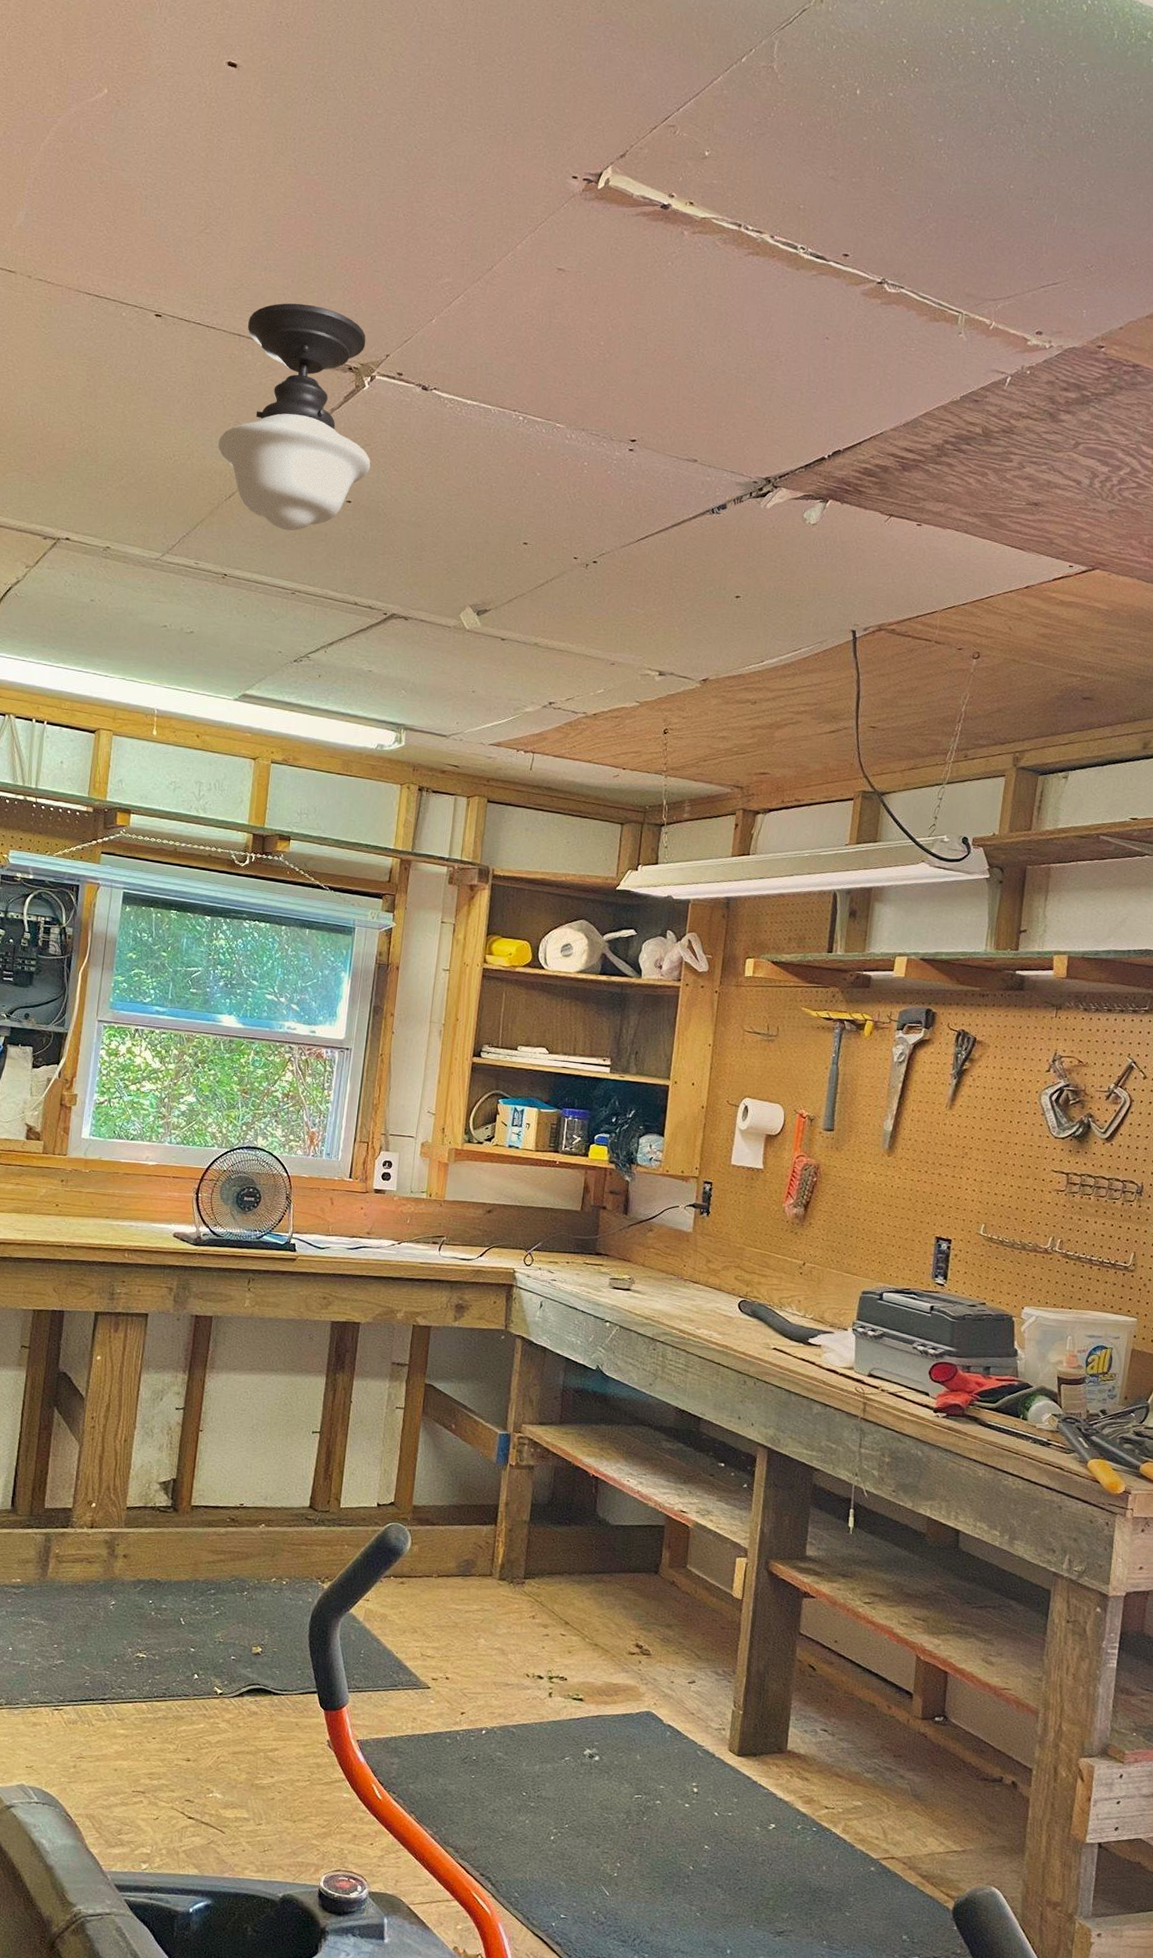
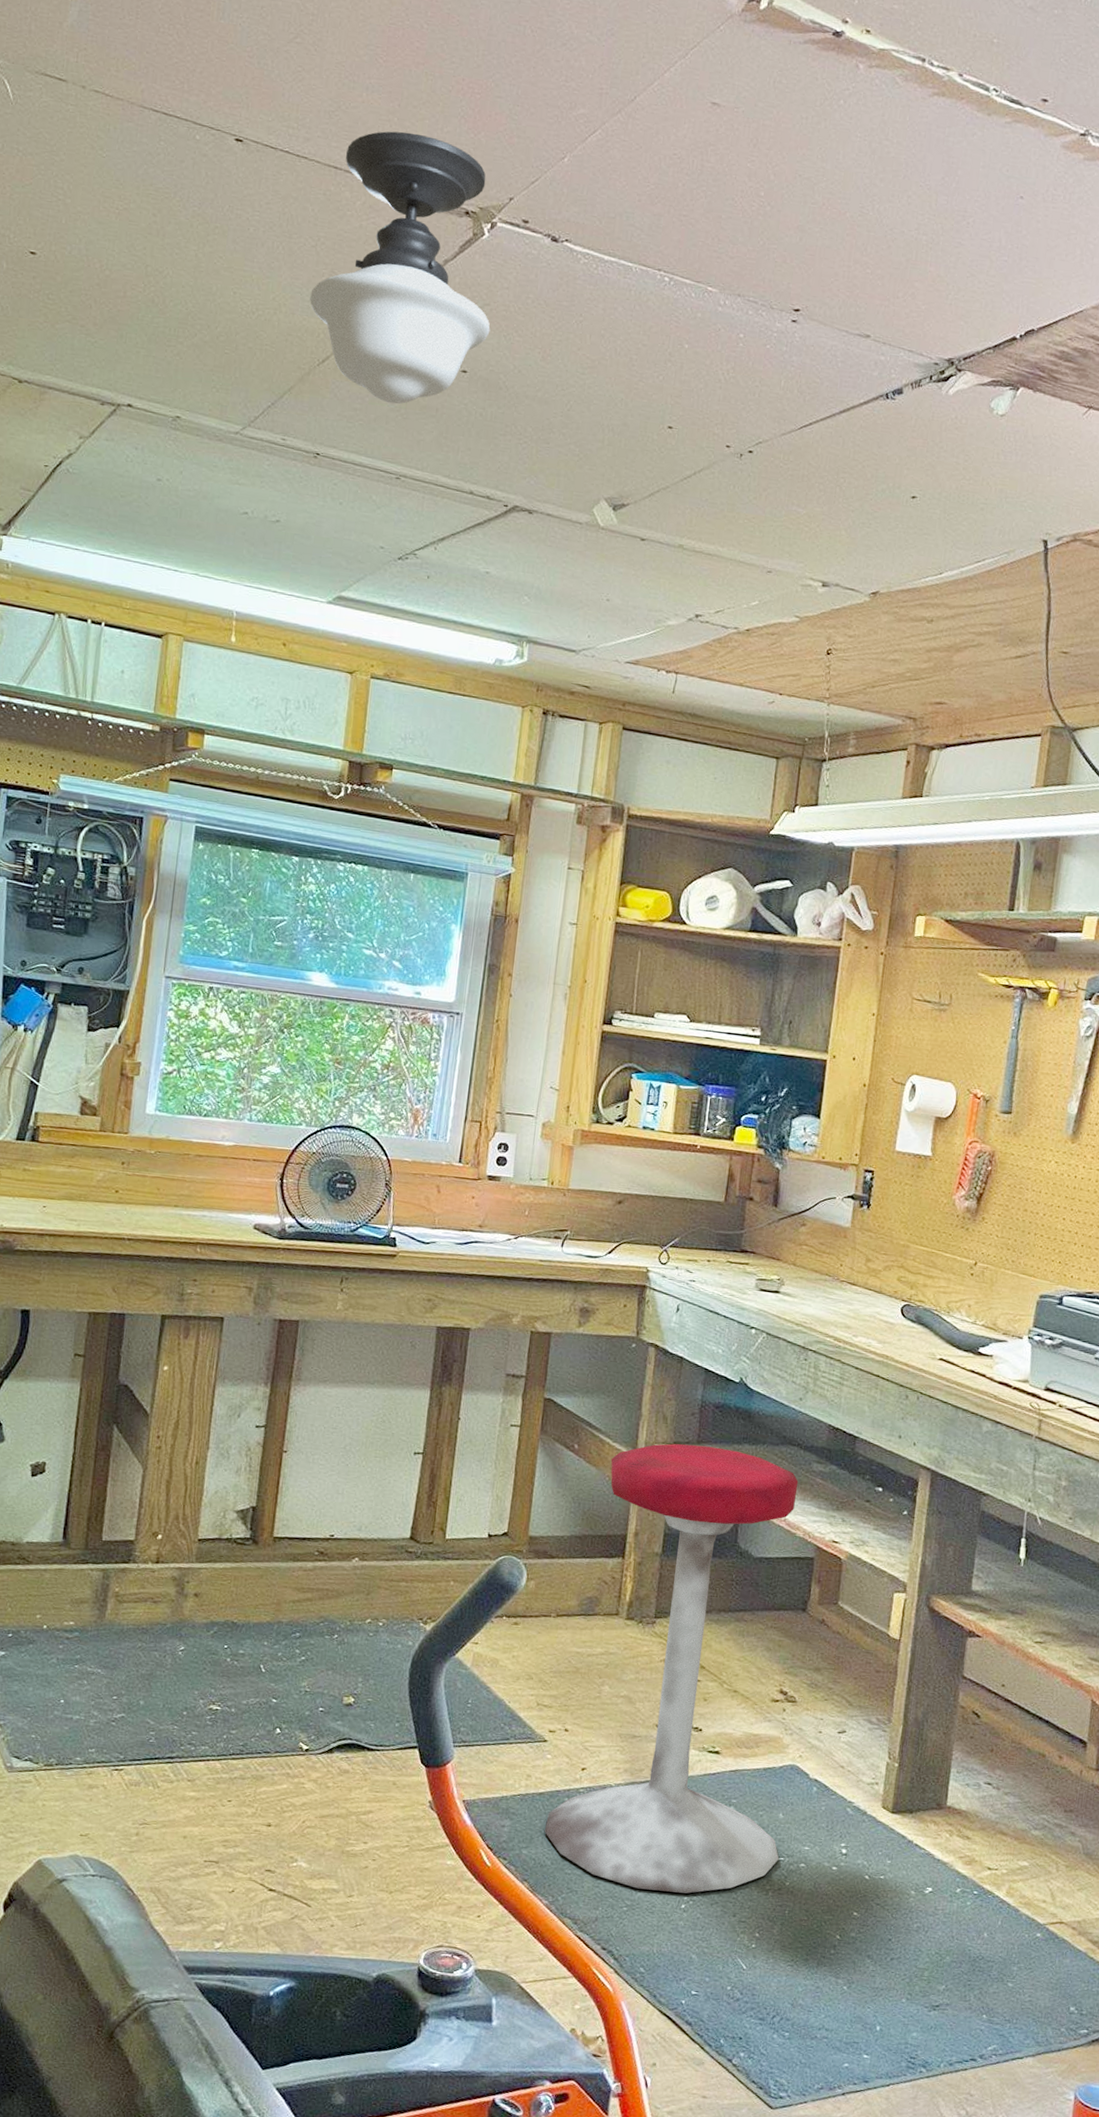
stool: none [428,1424,650,1826] -> present [544,1443,799,1894]

